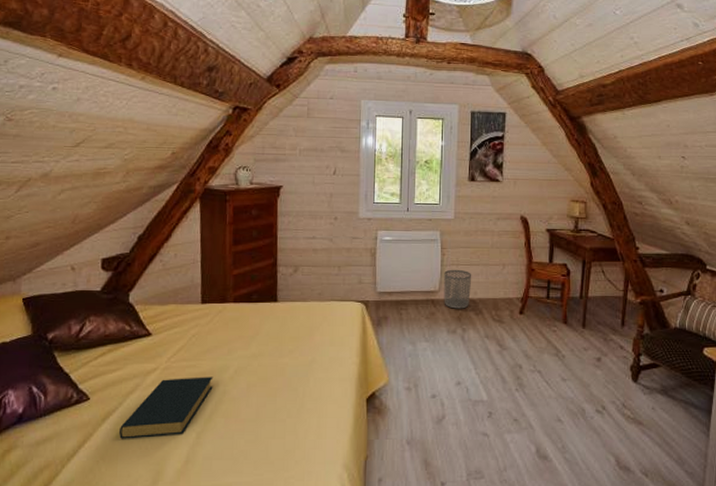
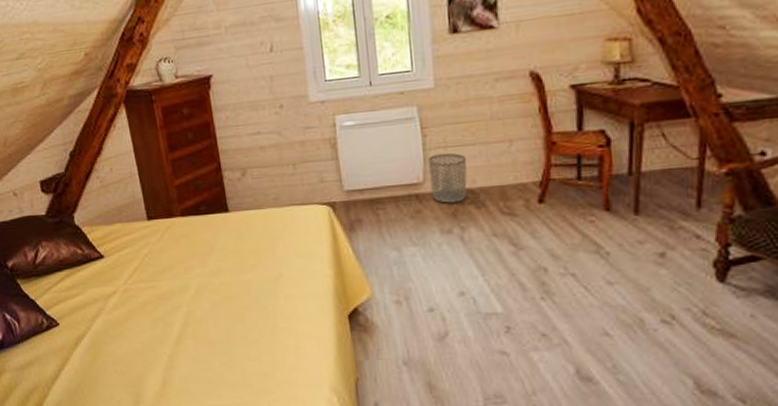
hardback book: present [119,377,214,439] -> none [93,297,176,363]

